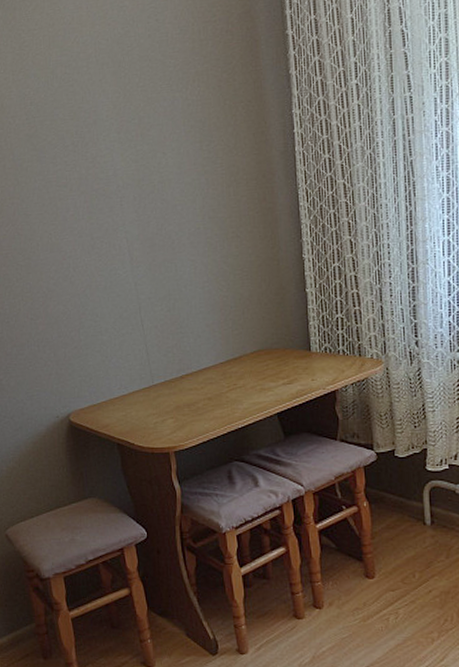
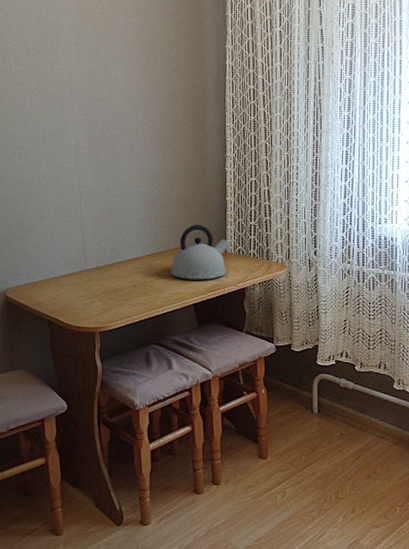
kettle: none [248,324,315,387] -> present [170,225,230,280]

